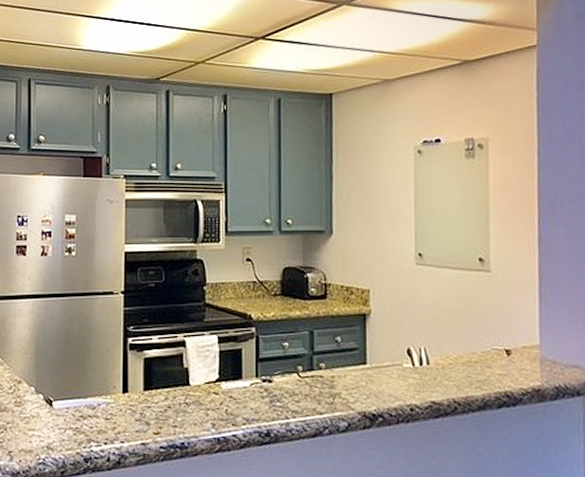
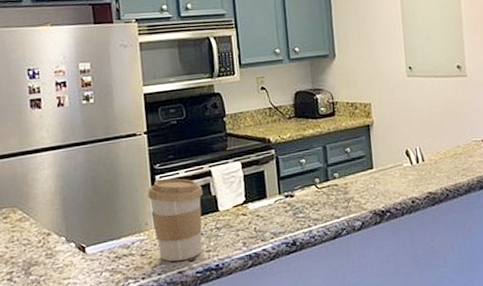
coffee cup: none [119,343,175,432] -> present [148,178,204,262]

